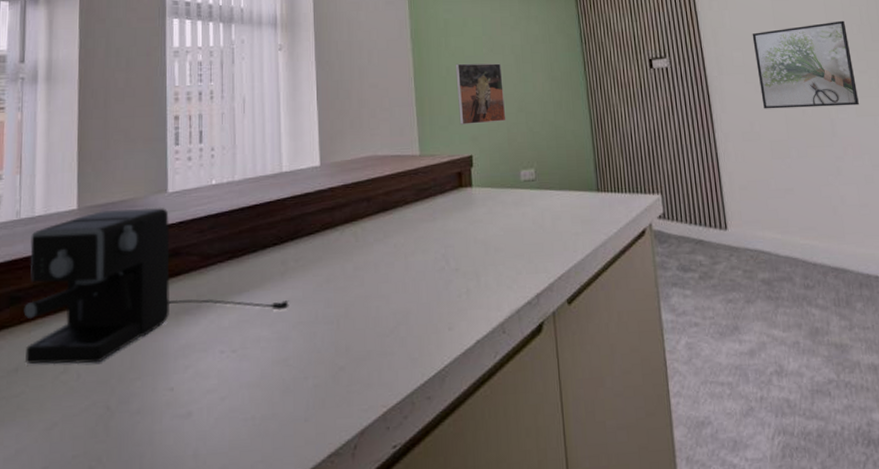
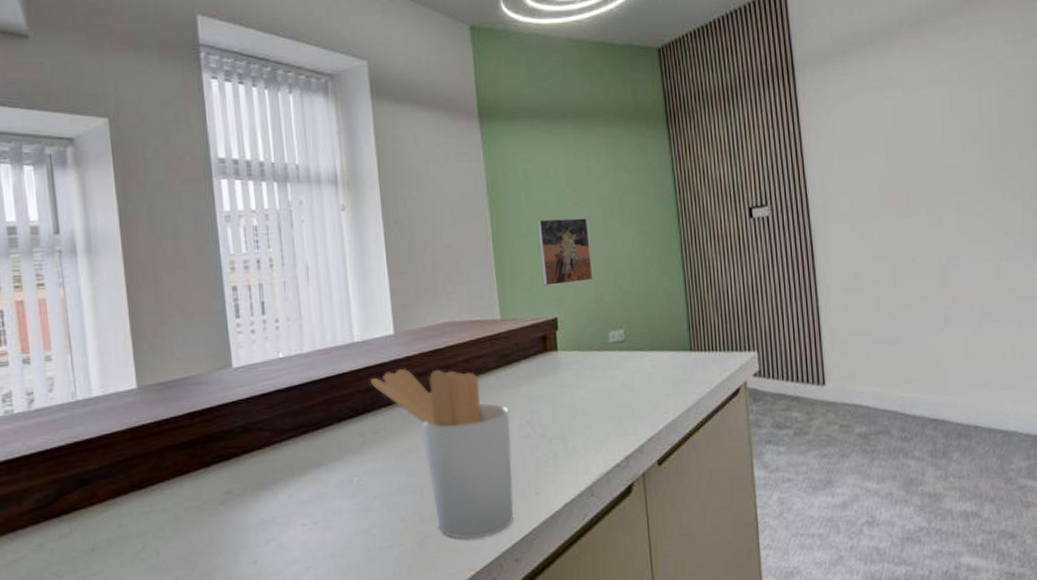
coffee maker: present [23,207,289,364] -> none [90,383,370,544]
utensil holder: none [296,198,427,374] -> present [371,368,514,540]
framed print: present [752,20,859,109] -> none [862,158,973,258]

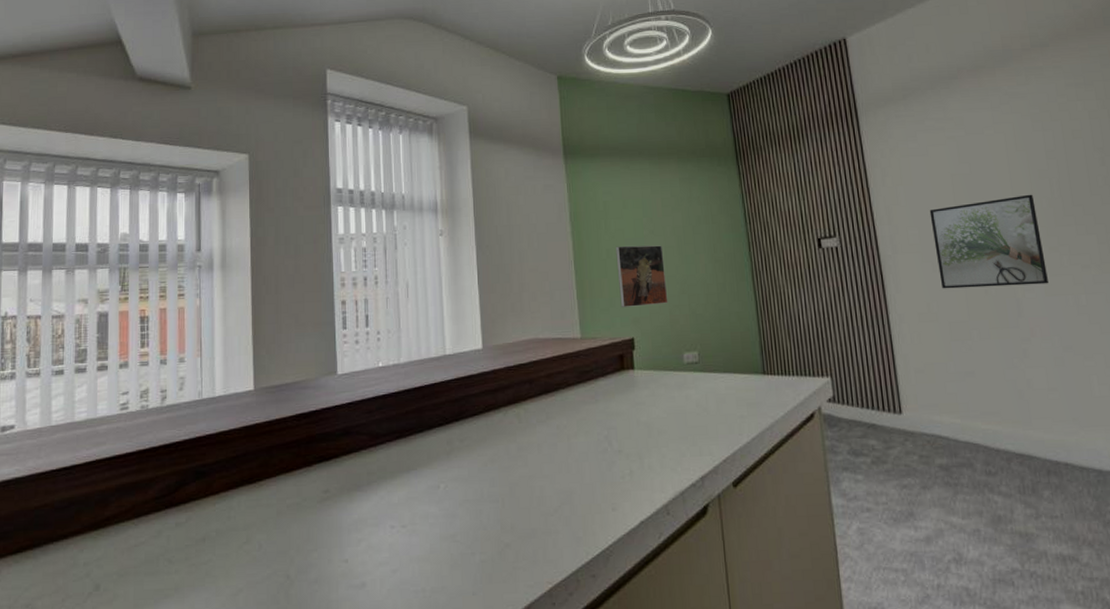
utensil holder: present [371,368,514,540] -> none [460,380,591,552]
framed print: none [862,158,973,258] -> present [929,194,1049,289]

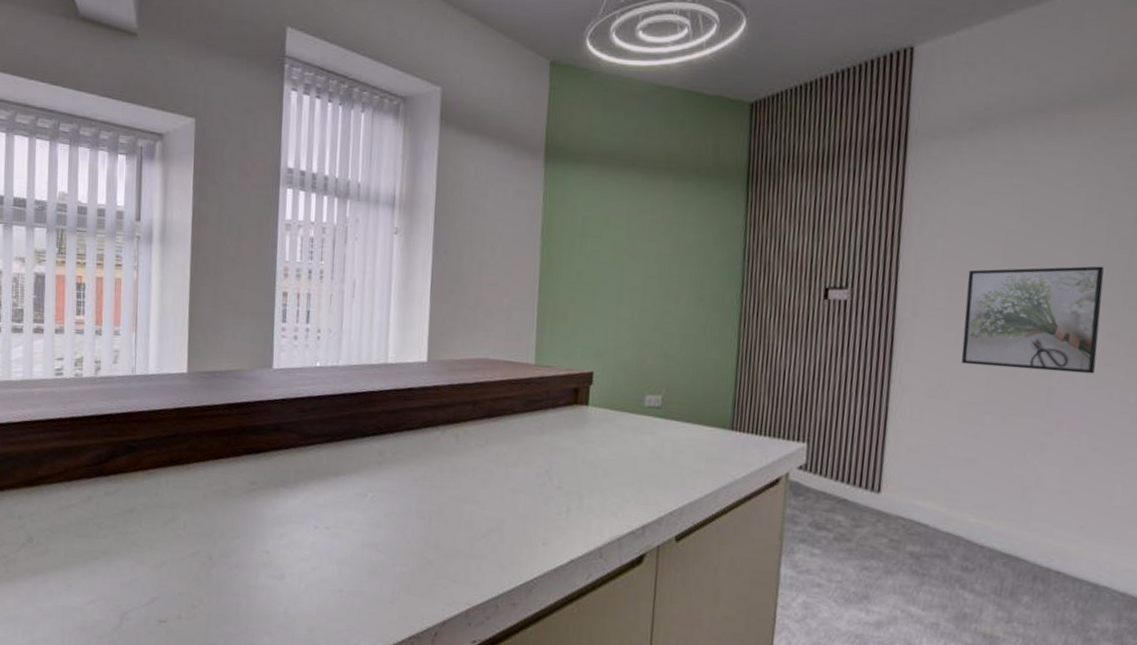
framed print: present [615,245,668,307] -> none [584,269,642,340]

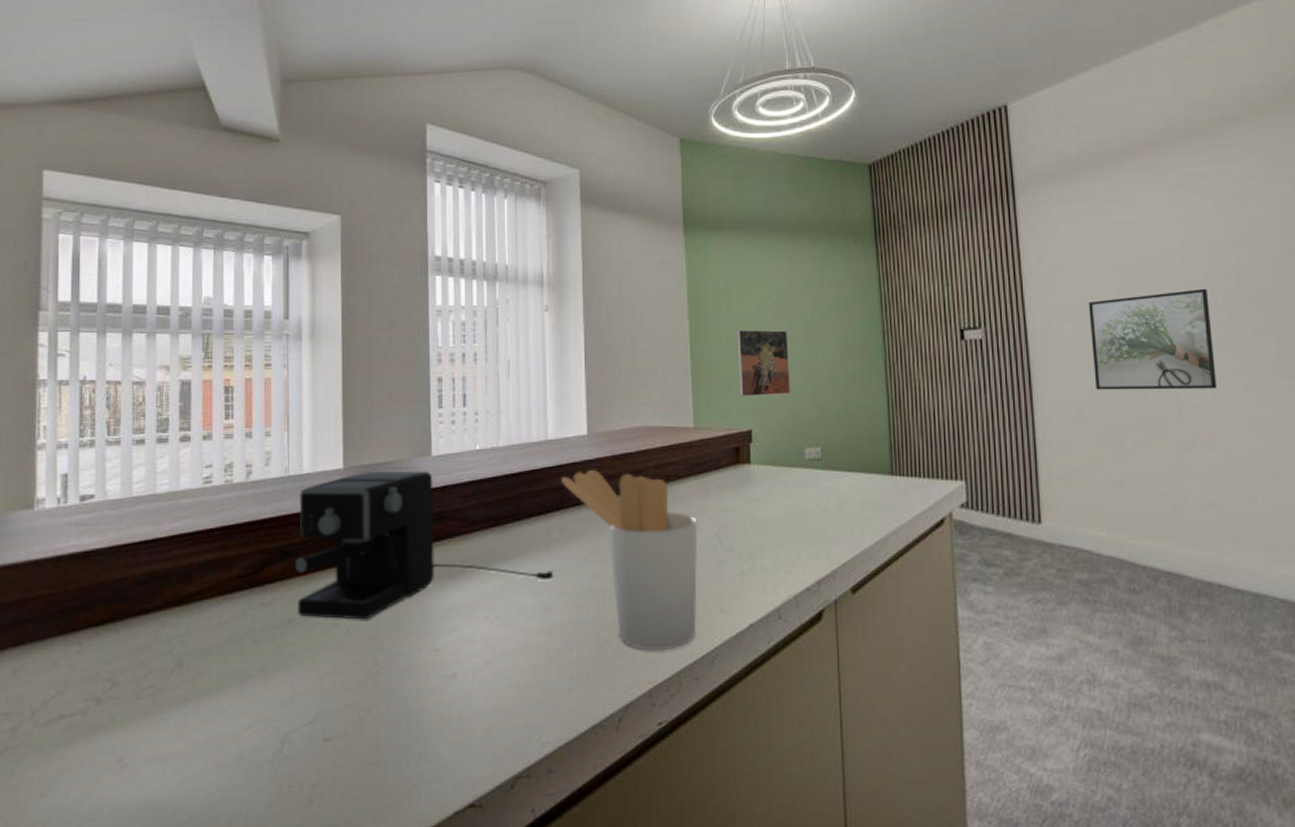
coffee maker: none [138,378,384,518] -> present [295,470,554,620]
utensil holder: none [398,396,529,576] -> present [561,469,698,651]
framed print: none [584,269,642,340] -> present [736,329,791,396]

